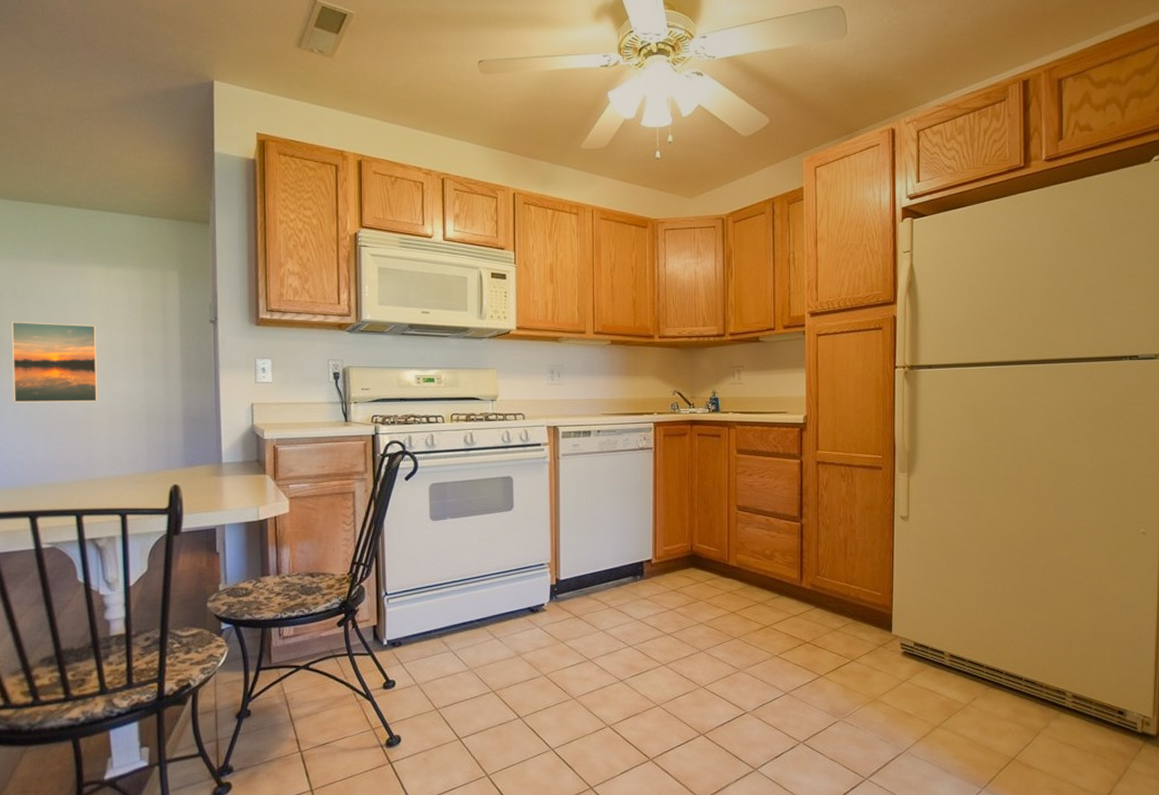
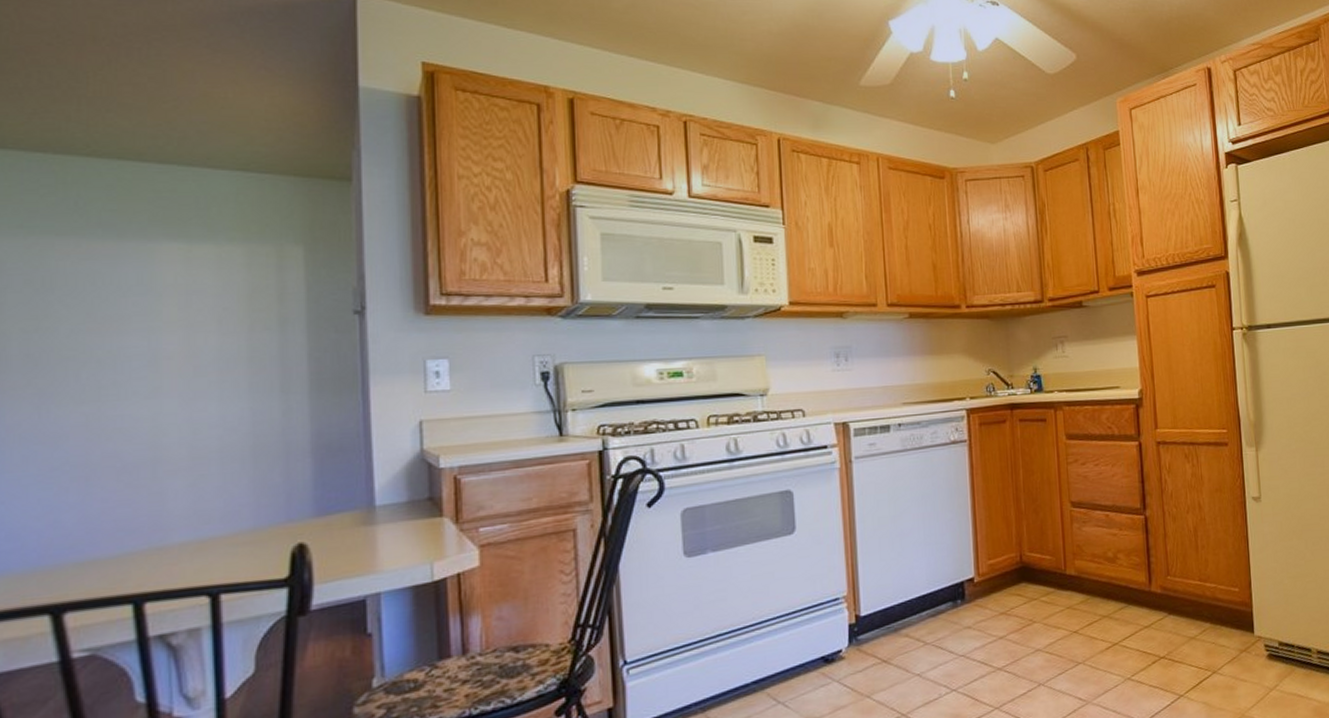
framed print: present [11,322,98,403] -> none [22,324,172,444]

